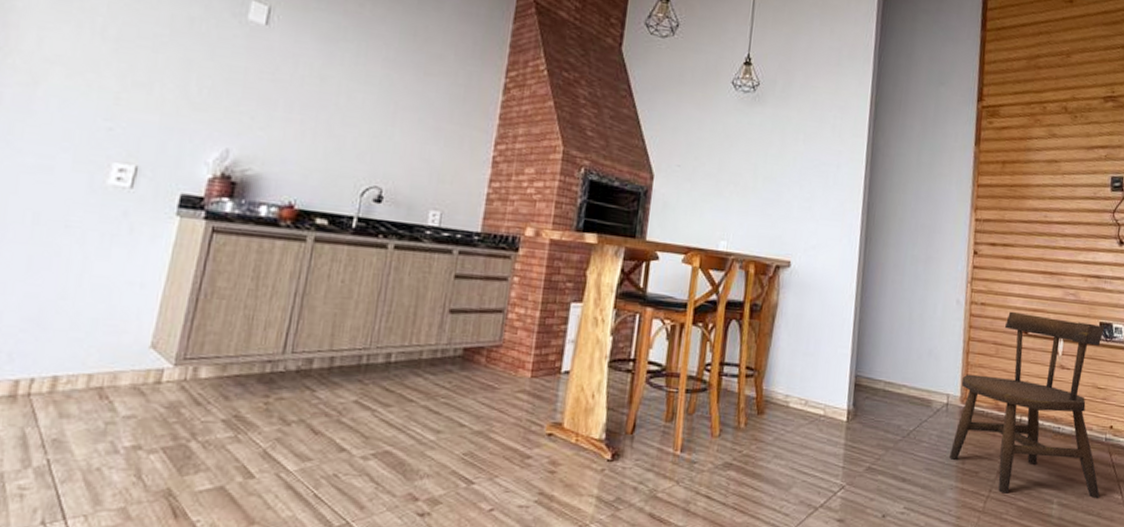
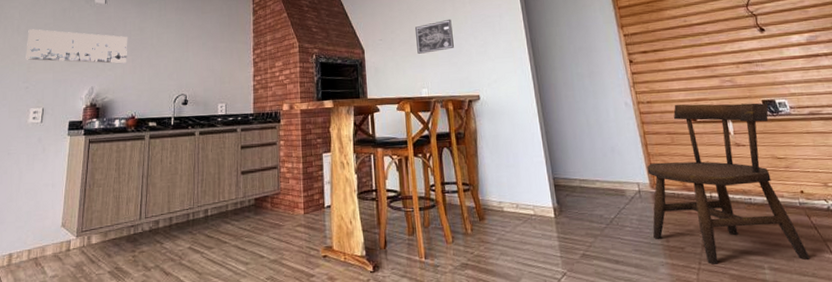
wall art: none [112,36,299,124] -> present [26,29,128,64]
wall art: none [724,156,776,196] -> present [415,19,454,54]

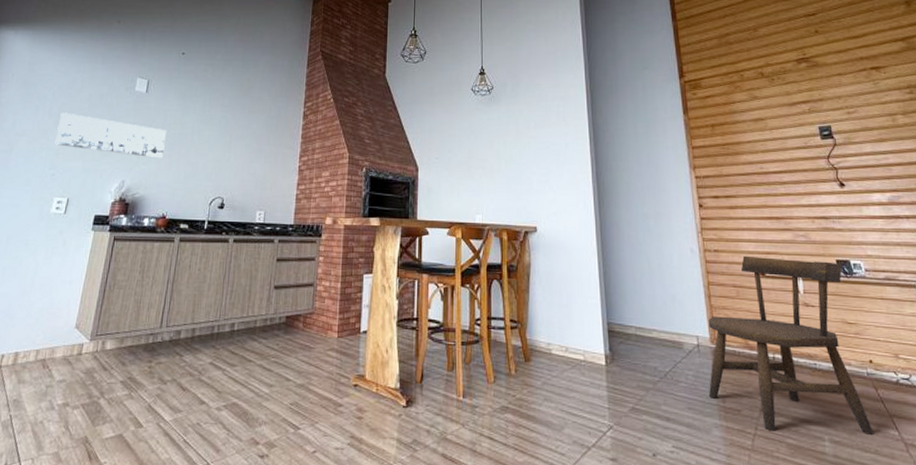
wall art: present [415,19,454,54] -> none [475,142,514,177]

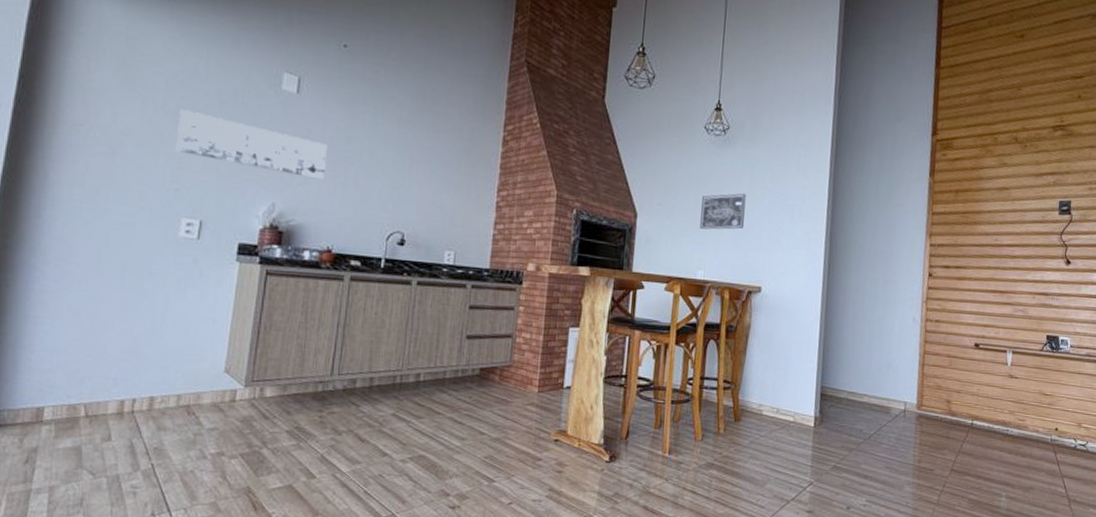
wall art: none [475,142,514,177] -> present [700,193,746,230]
dining chair: present [708,255,875,435] -> none [906,327,1052,492]

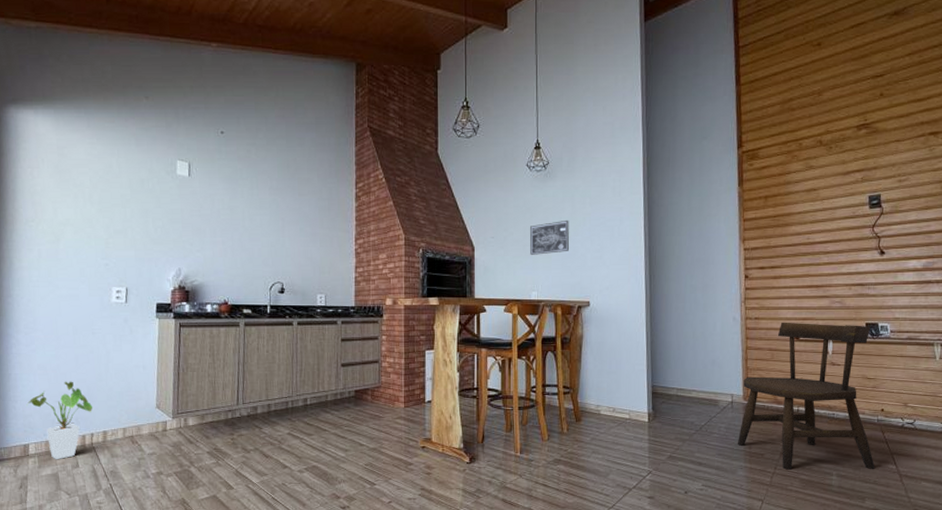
house plant: none [46,330,139,430] -> present [26,381,93,460]
wall art: present [175,109,328,180] -> none [102,200,217,245]
dining chair: none [906,327,1052,492] -> present [737,322,876,470]

